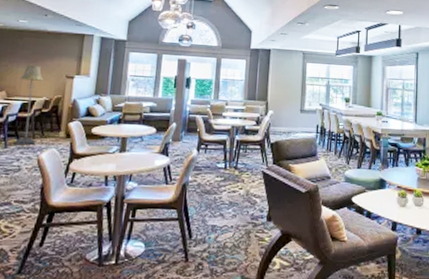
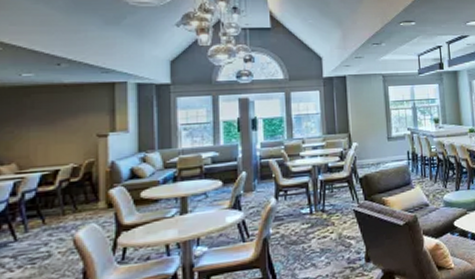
floor lamp: present [15,64,43,145] -> none [34,126,68,227]

